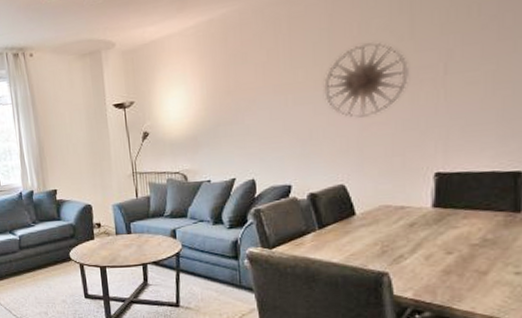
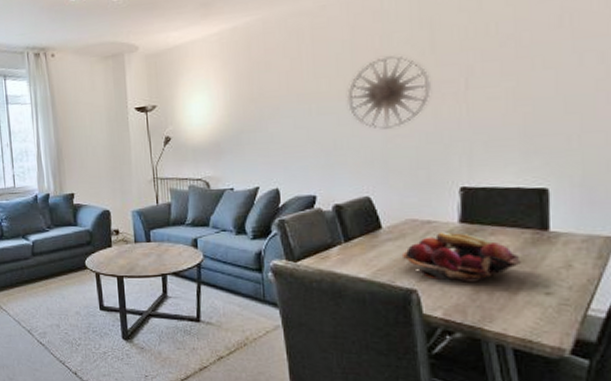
fruit basket: none [374,216,494,265] -> present [401,231,522,282]

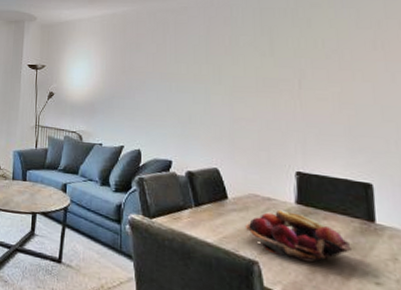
wall art: present [347,56,431,129] -> none [202,53,270,112]

